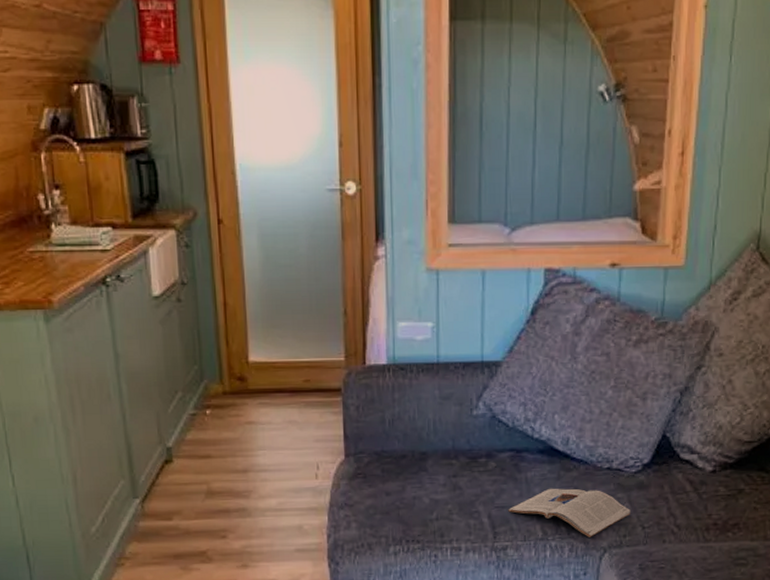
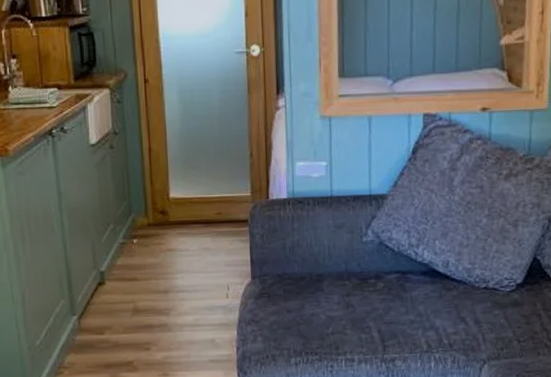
magazine: present [508,488,630,537] -> none [396,305,507,350]

